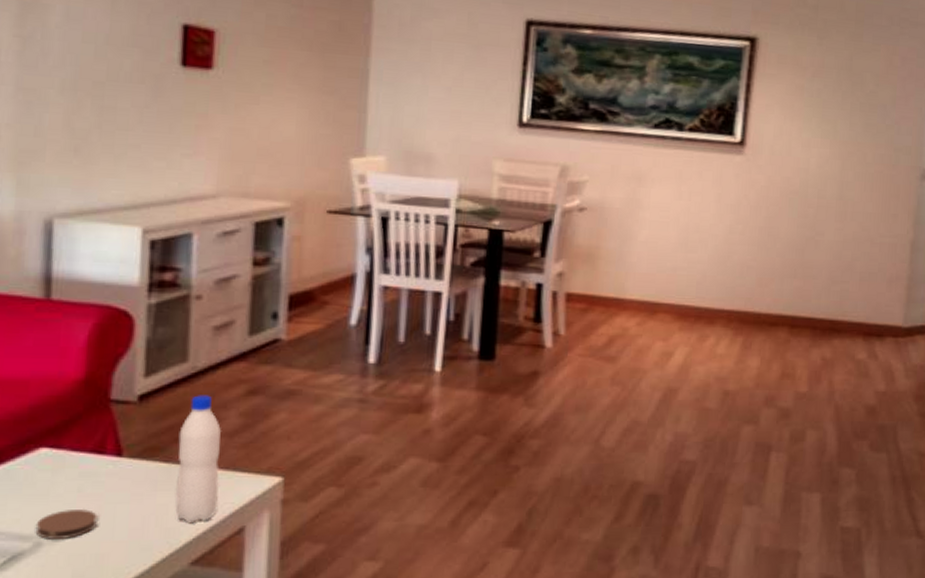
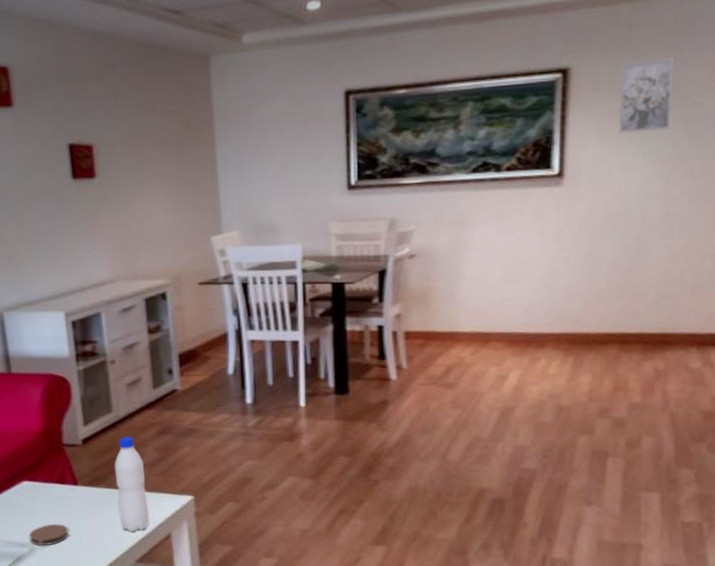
wall art: none [800,42,854,113] -> present [618,57,675,134]

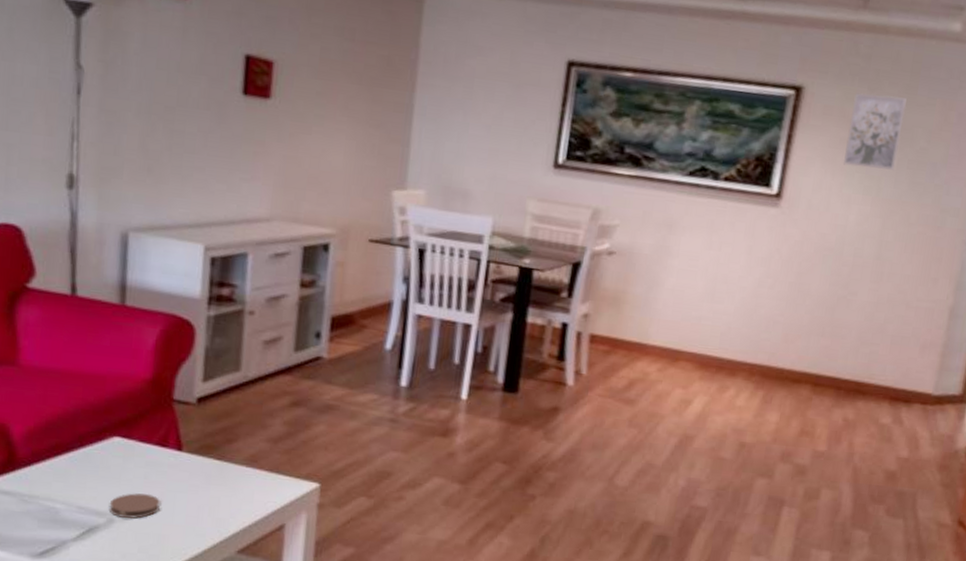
water bottle: present [114,436,149,533] -> none [225,402,268,517]

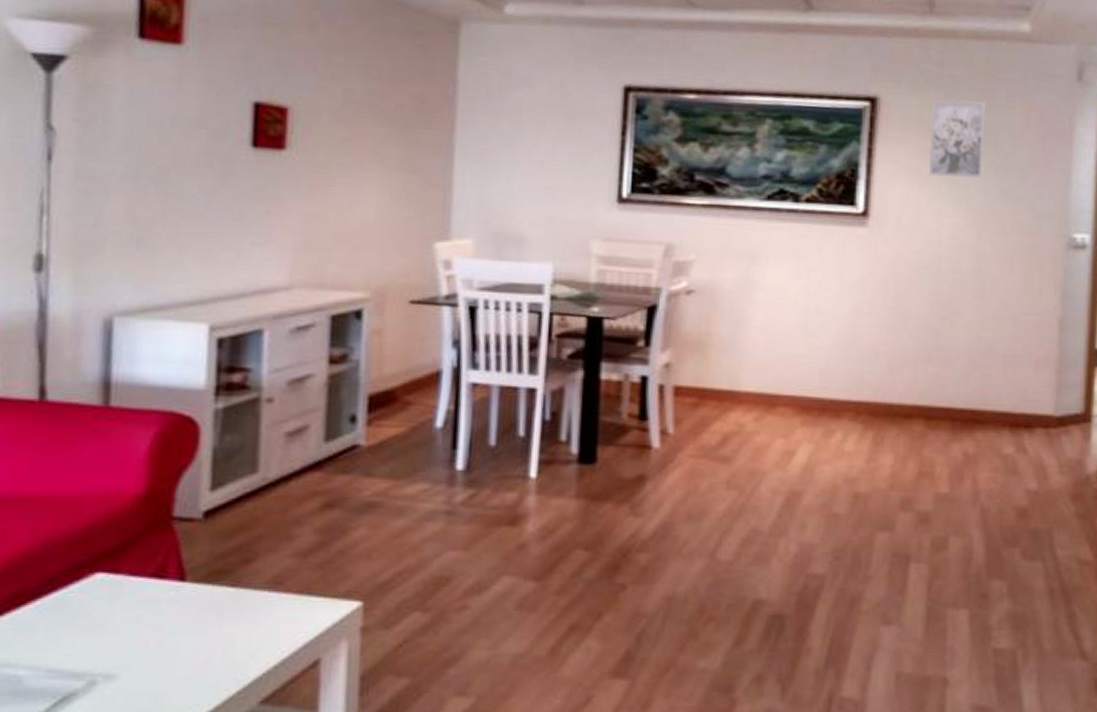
coaster: present [109,493,160,519] -> none [89,642,158,677]

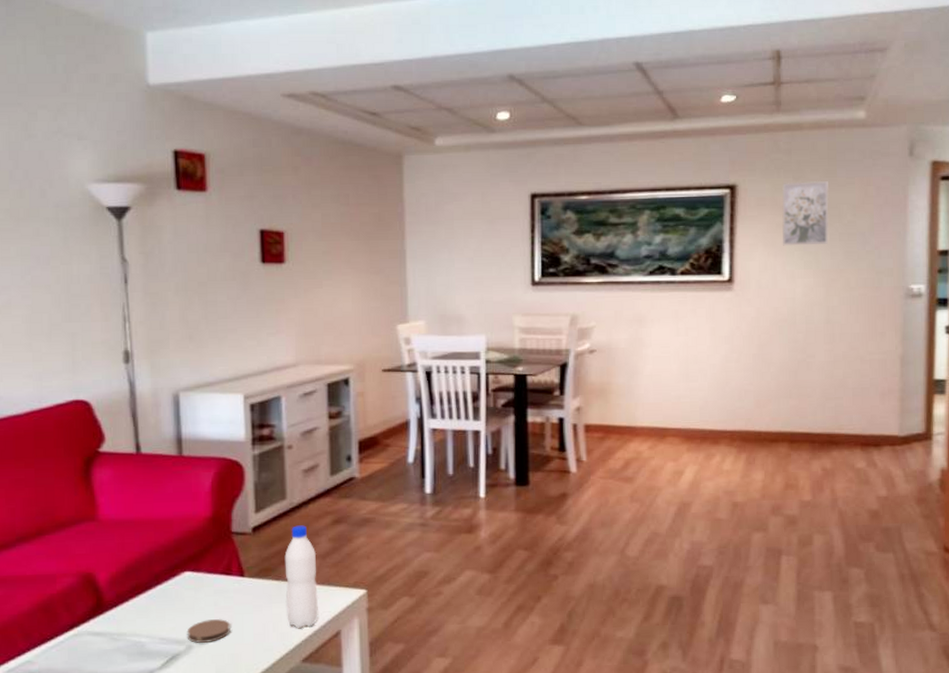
coaster: none [89,642,158,677] -> present [187,619,230,643]
water bottle: none [243,510,295,657] -> present [284,525,318,629]

